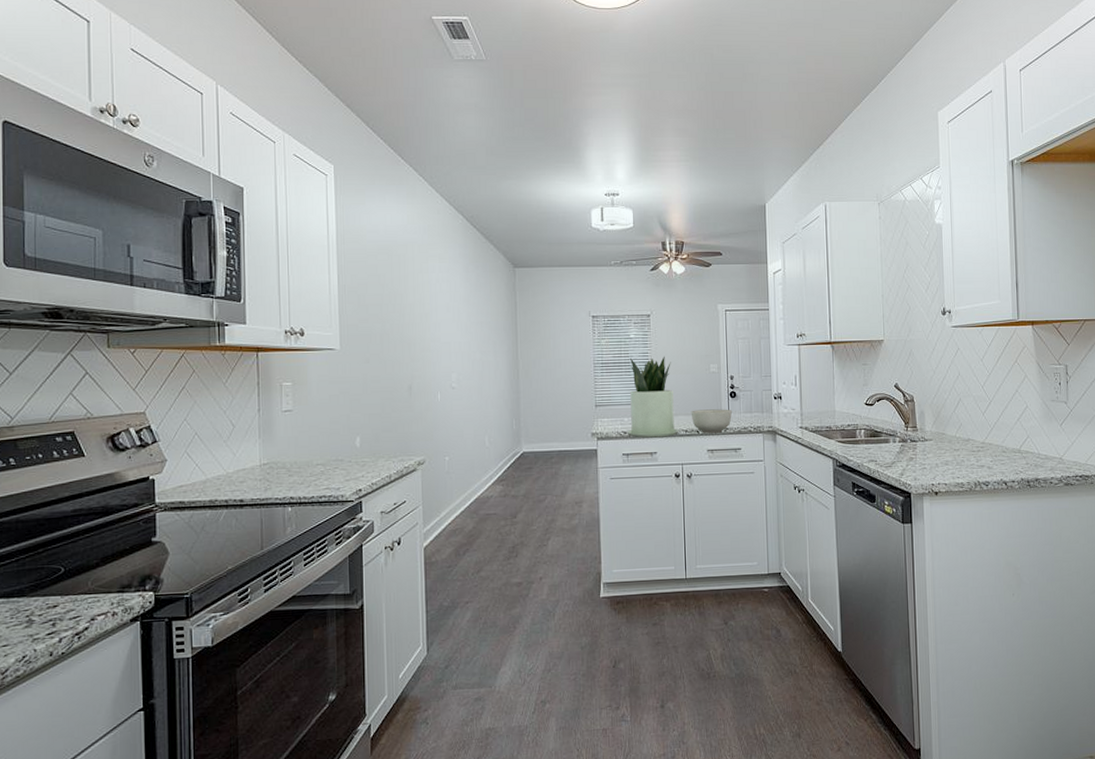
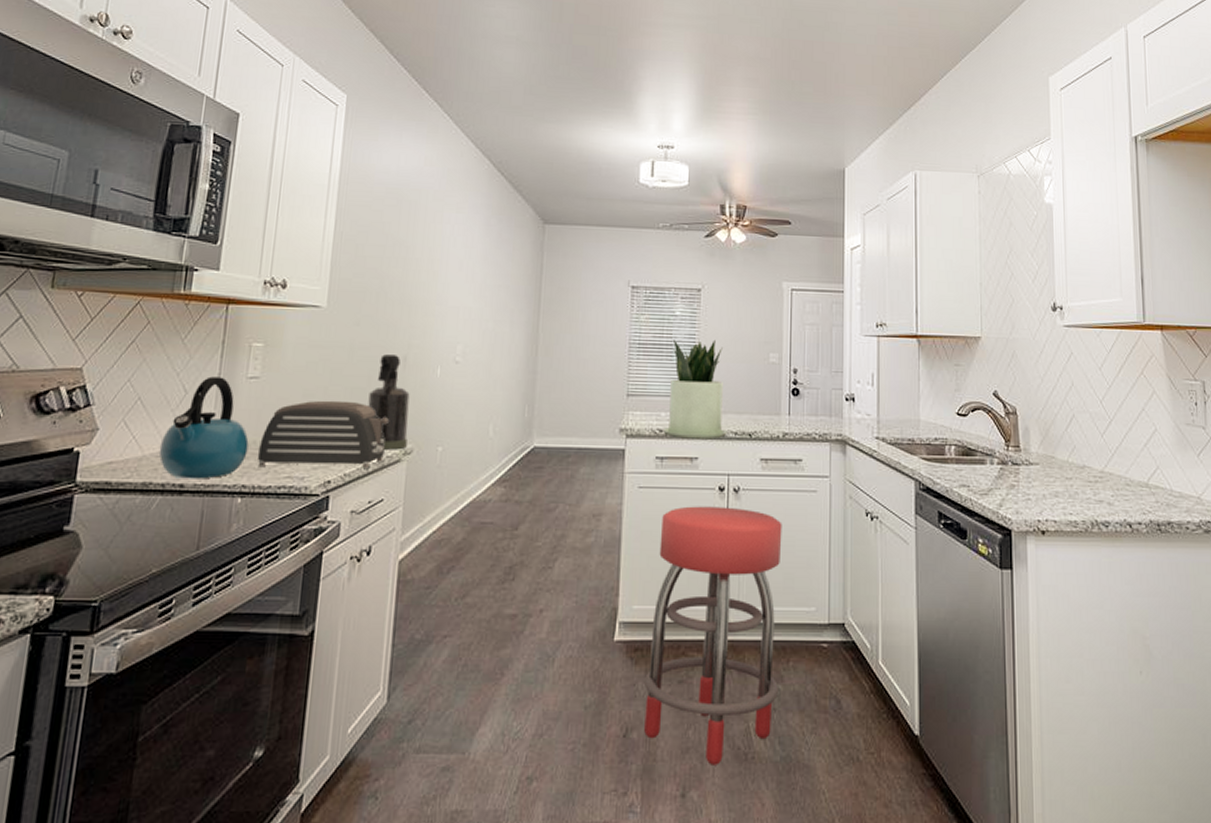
kettle: none [219,412,291,495] -> present [158,376,249,479]
toaster: none [300,425,403,482] -> present [257,400,389,468]
spray bottle: none [384,385,420,462] -> present [368,354,410,450]
stool: none [627,489,732,684] -> present [644,506,782,765]
bowl: present [690,409,733,433] -> none [742,408,794,438]

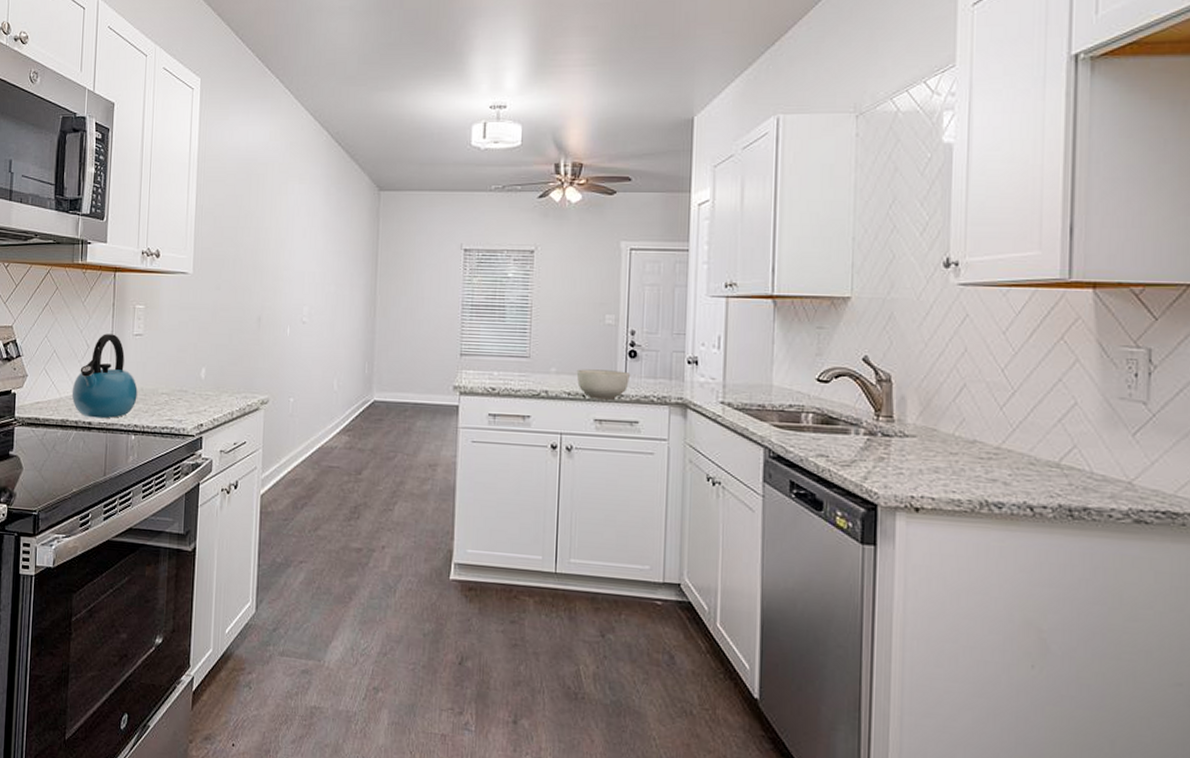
toaster: present [257,400,389,468] -> none [145,355,248,415]
spray bottle: present [368,354,410,450] -> none [230,315,264,400]
stool: present [644,506,782,765] -> none [478,461,616,700]
planter: present [663,339,727,440] -> none [495,301,560,399]
bowl: none [742,408,794,438] -> present [576,369,631,400]

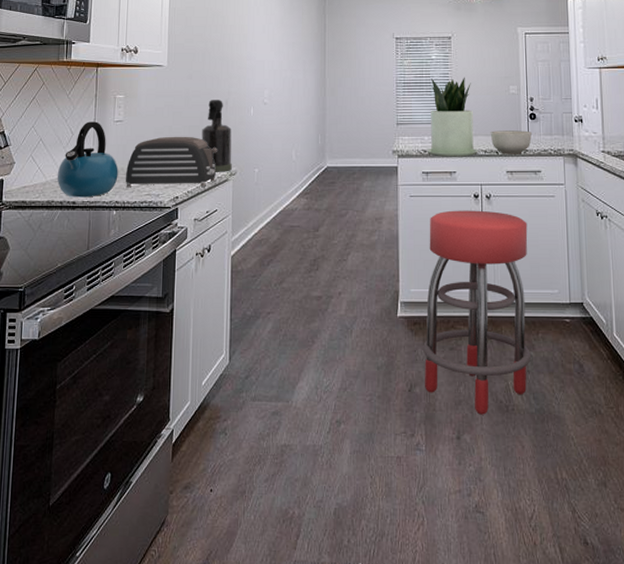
toaster: none [145,355,248,415] -> present [126,136,217,188]
spray bottle: none [230,315,264,400] -> present [202,100,232,172]
stool: none [478,461,616,700] -> present [423,210,532,415]
planter: none [495,301,560,399] -> present [427,77,479,157]

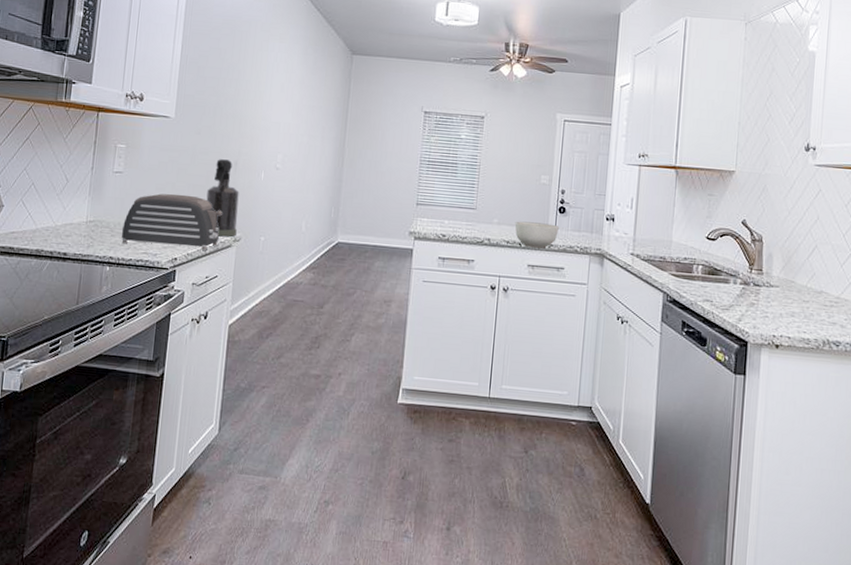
kettle: present [57,121,118,198] -> none [48,169,115,250]
stool: present [423,210,532,415] -> none [419,300,544,509]
planter: present [427,77,479,157] -> none [445,159,501,246]

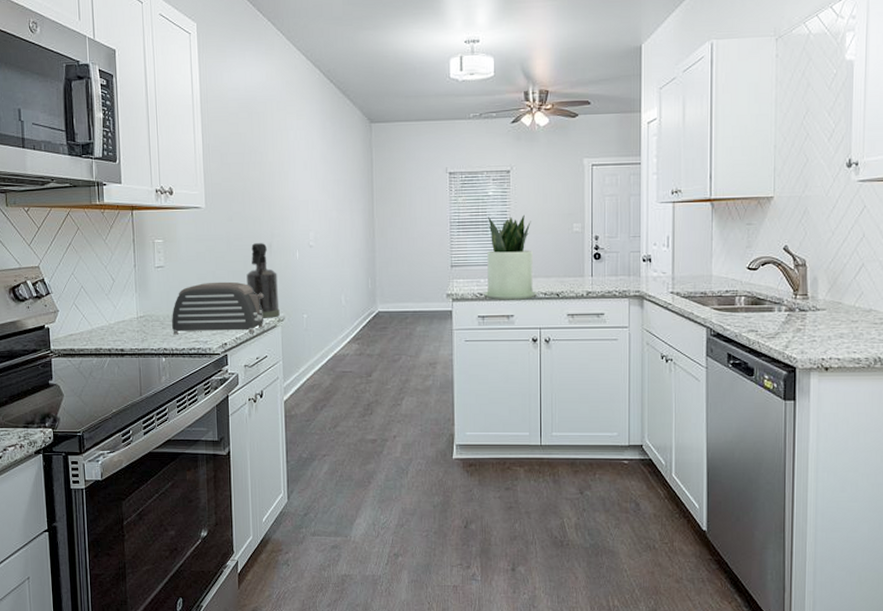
planter: none [445,159,501,246] -> present [483,214,538,300]
bowl: present [514,221,560,249] -> none [551,271,597,297]

